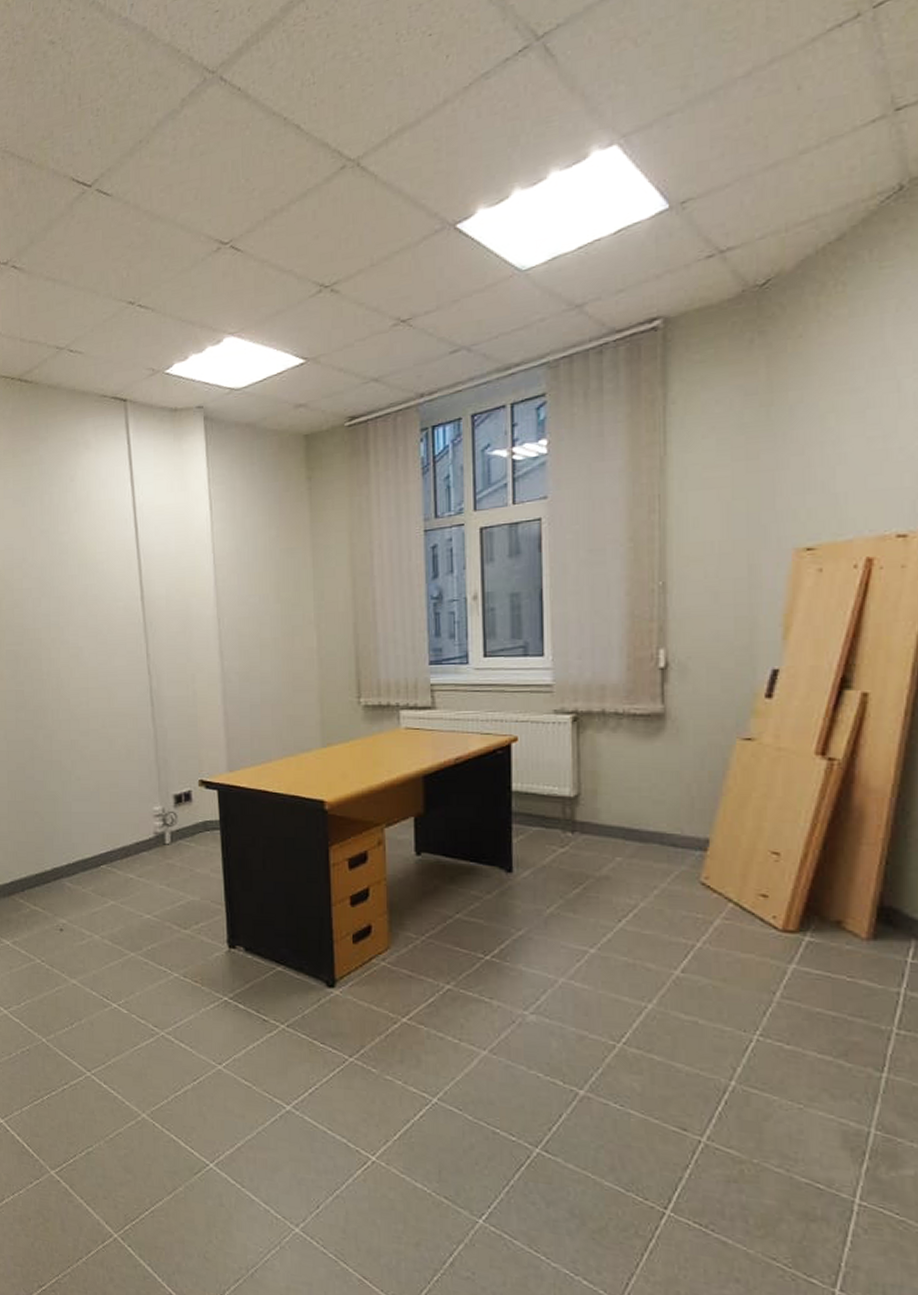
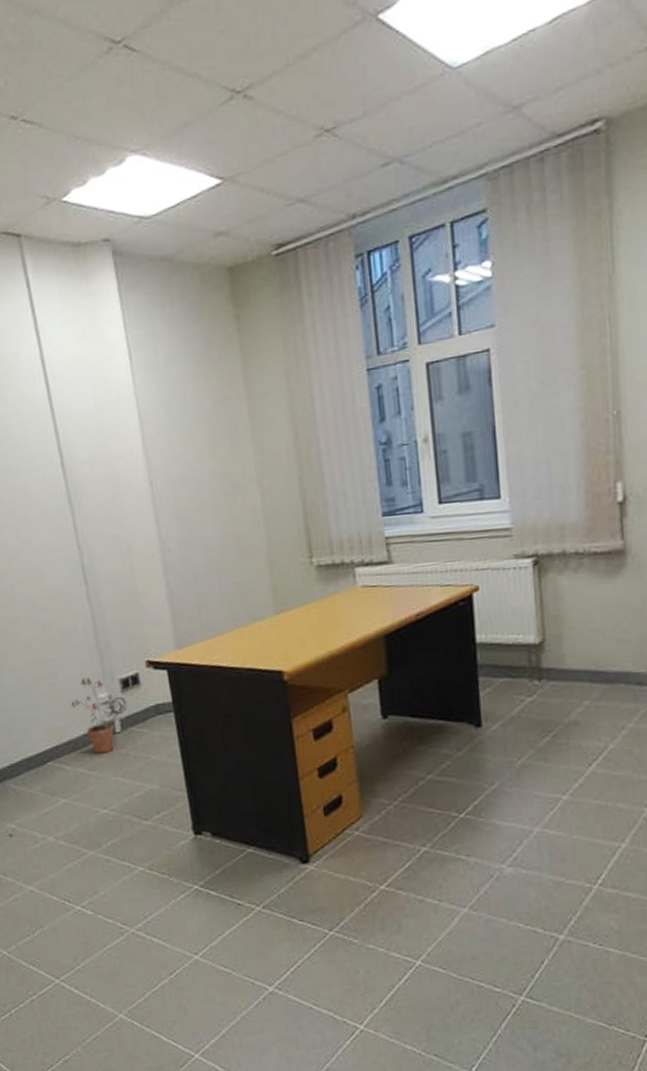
potted plant: none [128,790,164,862] -> present [71,677,114,754]

